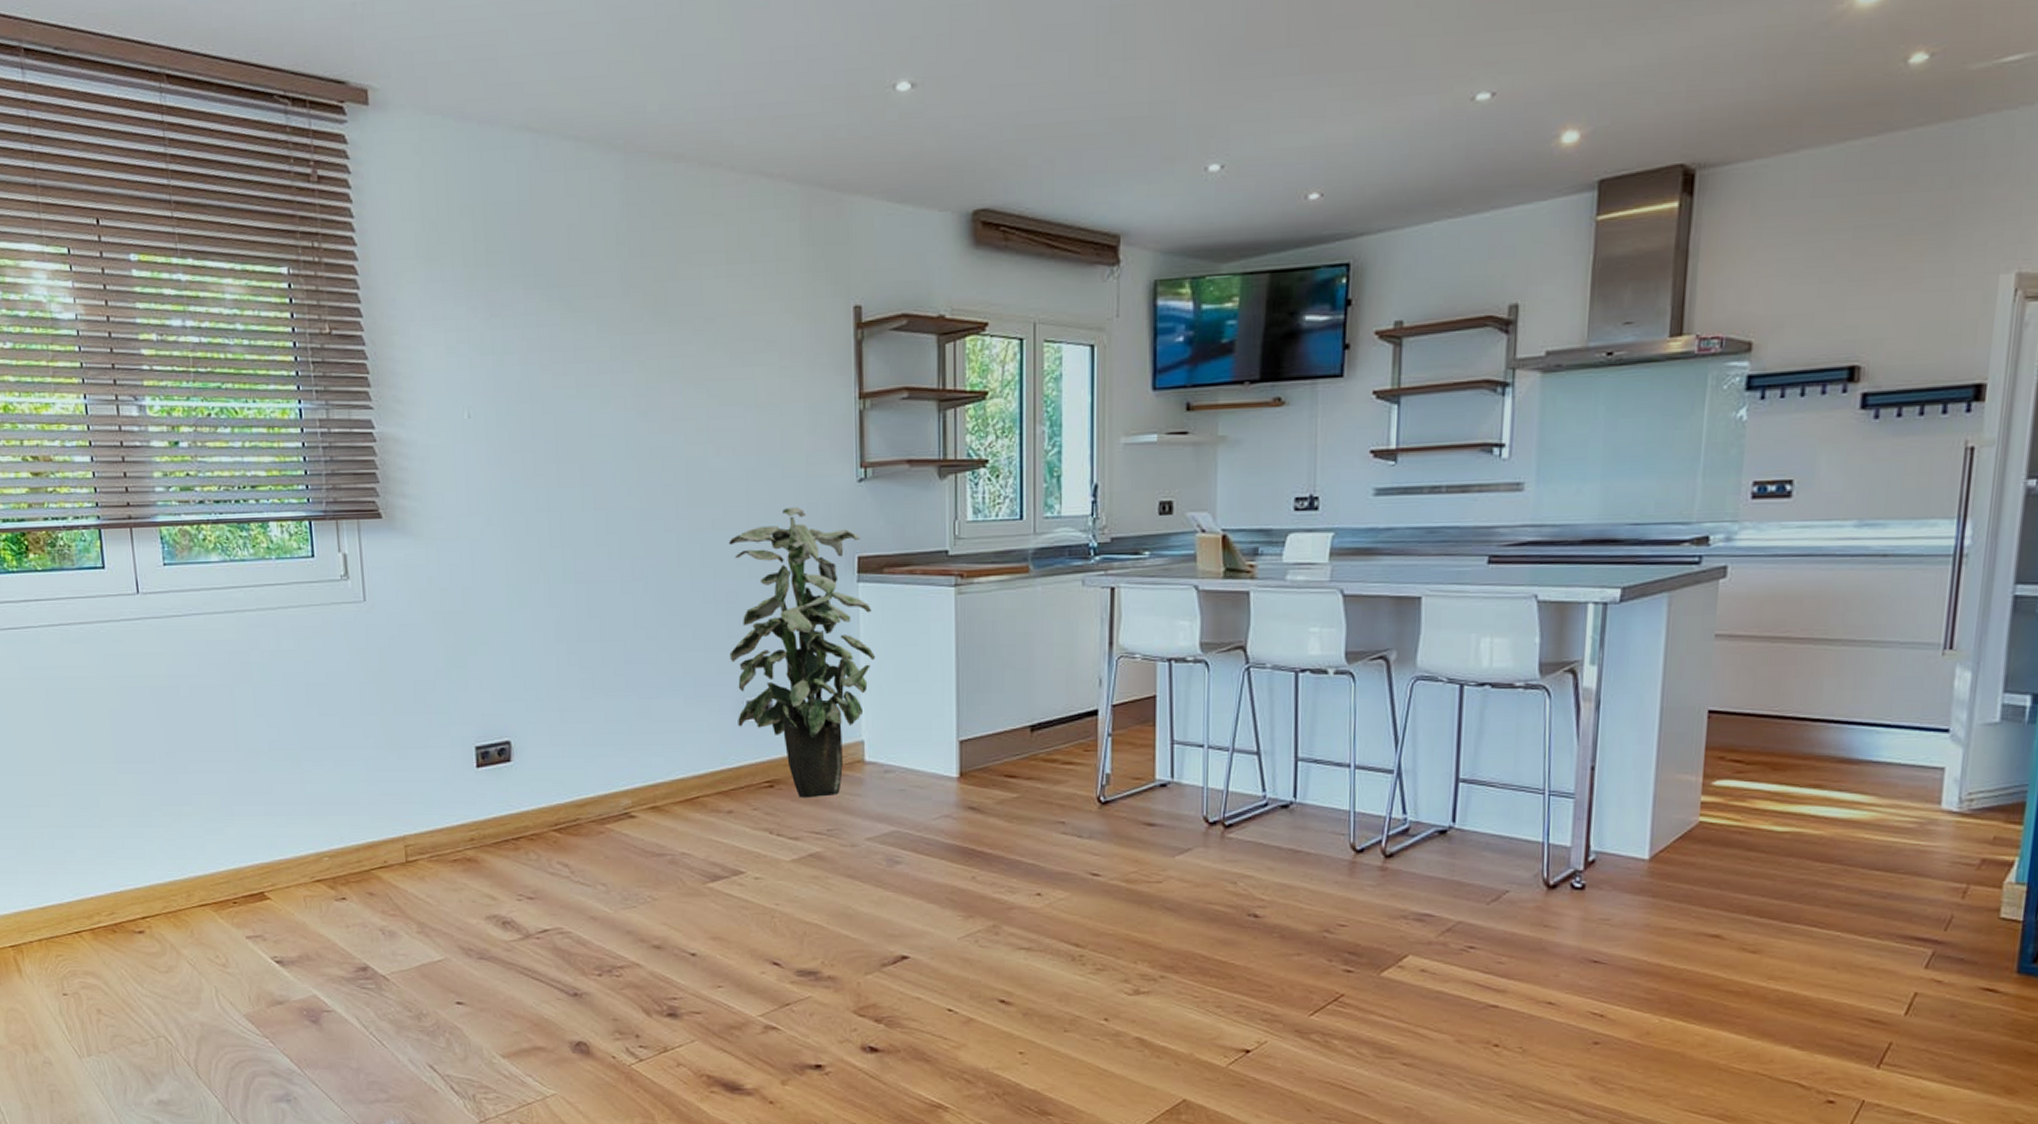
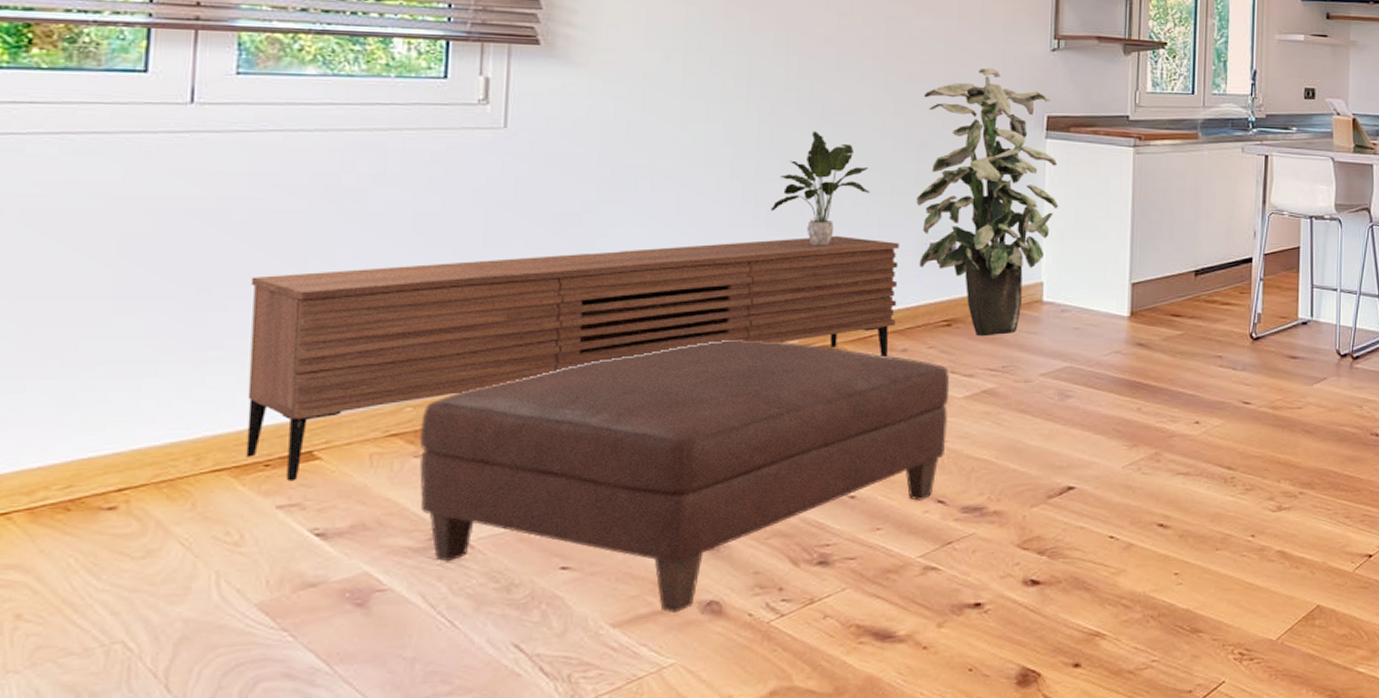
sideboard: none [201,695,720,917] -> present [246,235,899,482]
ottoman: none [336,800,778,1050] -> present [419,340,950,614]
potted plant: none [595,588,684,707] -> present [771,131,870,246]

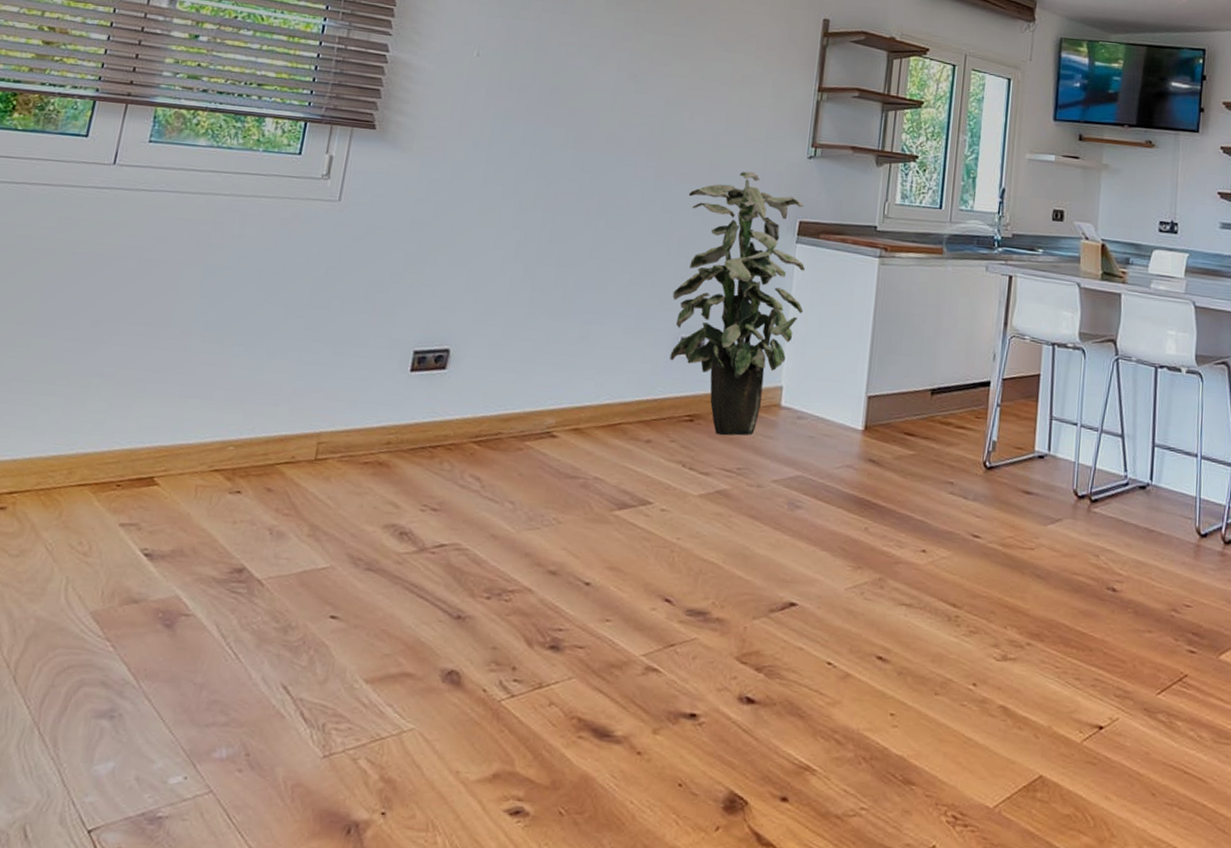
sideboard: present [246,235,899,482] -> none [104,316,654,503]
ottoman: present [419,340,950,614] -> none [228,413,687,678]
potted plant: present [771,131,870,246] -> none [545,221,633,332]

